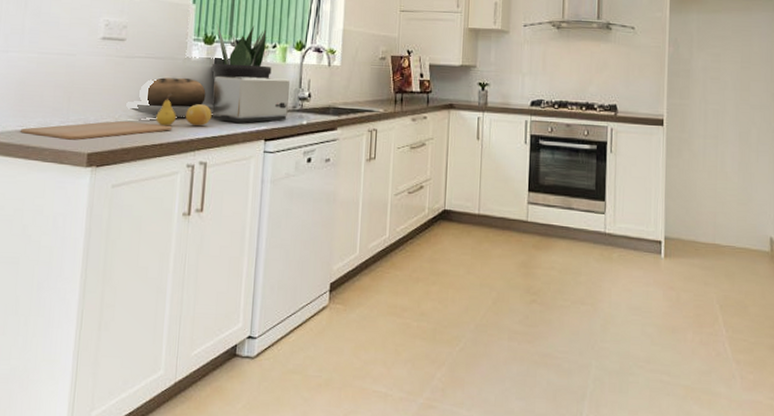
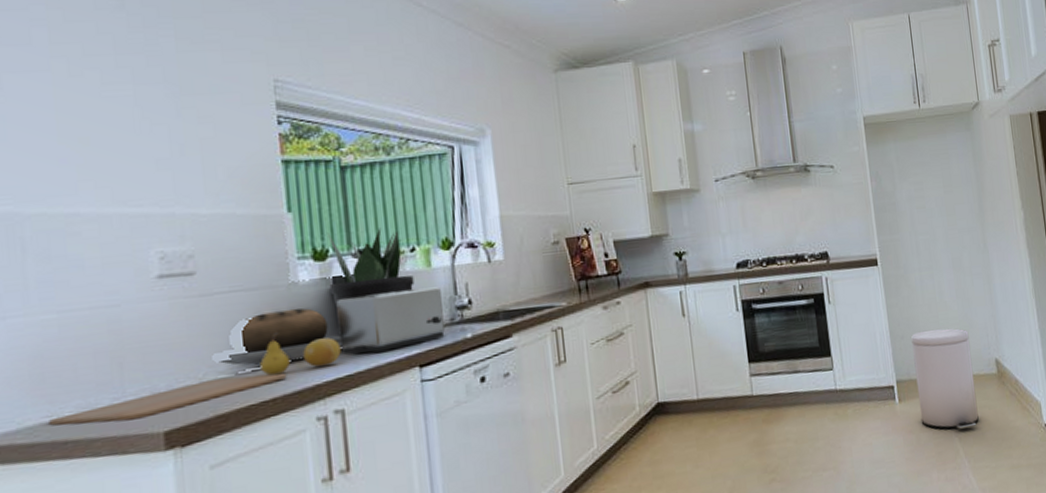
pedal bin: none [684,195,746,299] -> present [911,328,979,430]

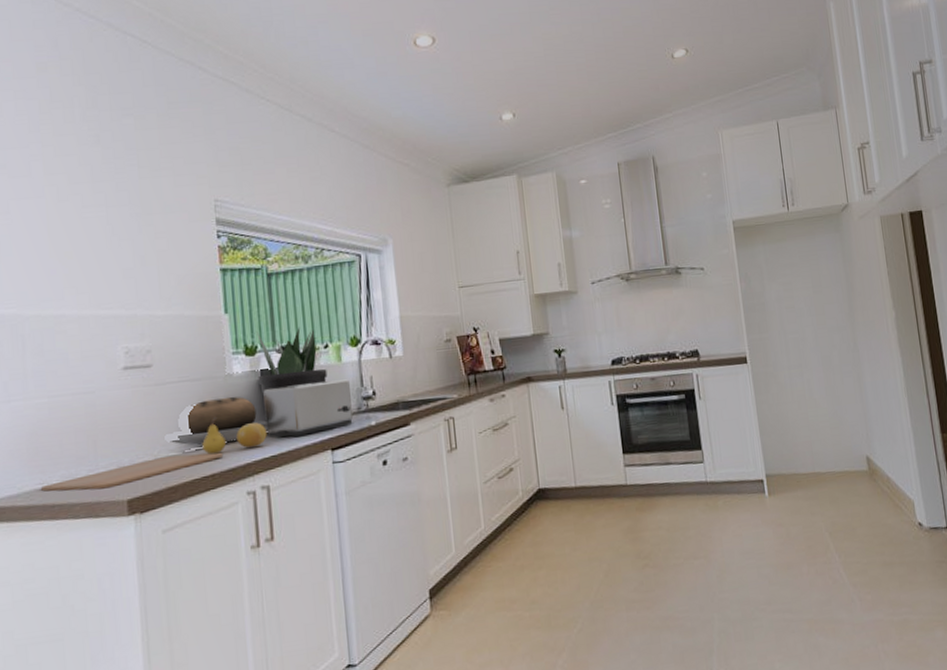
pedal bin: present [911,328,979,430] -> none [780,425,850,525]

